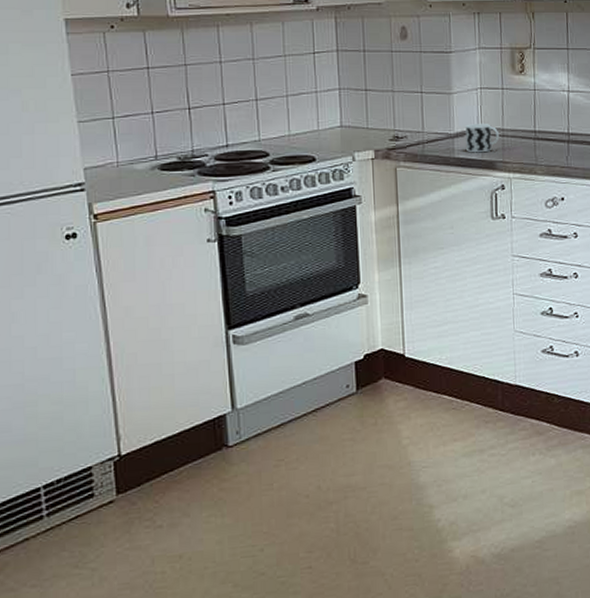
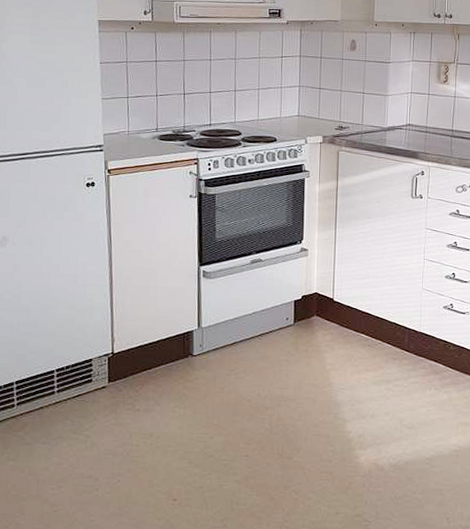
cup: present [465,124,500,153] -> none [396,121,424,145]

